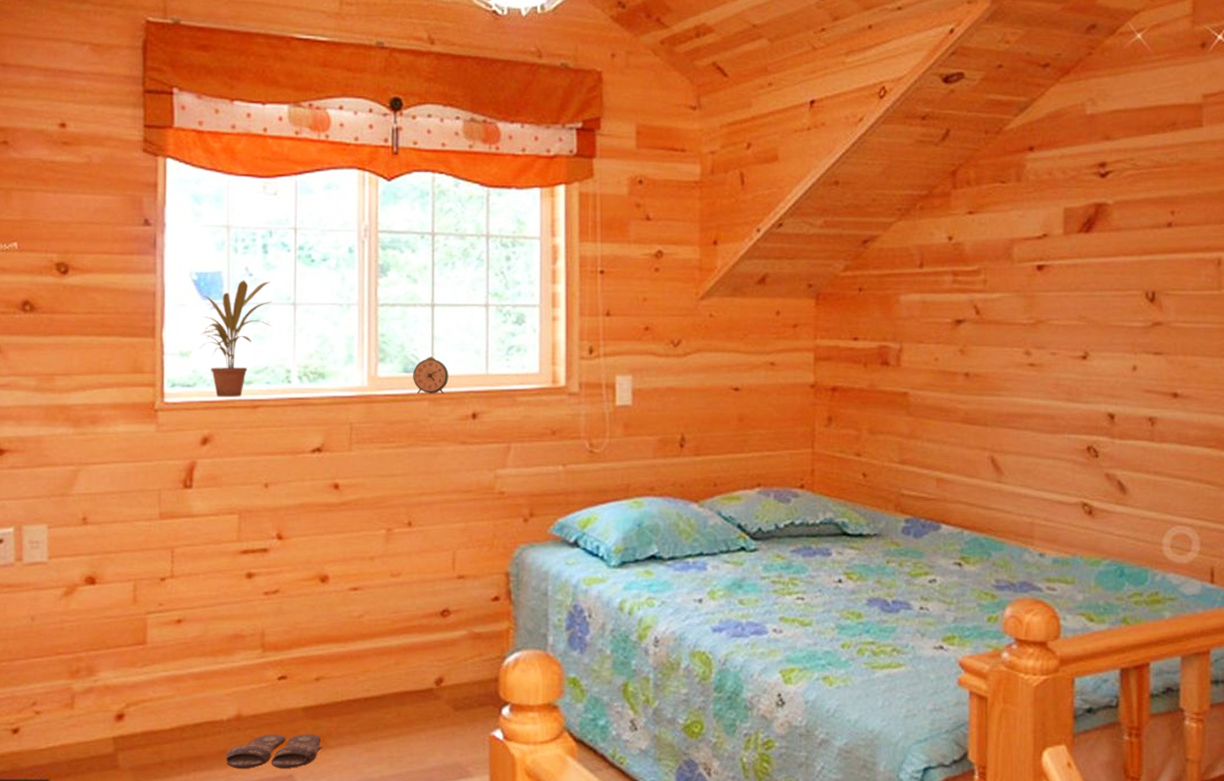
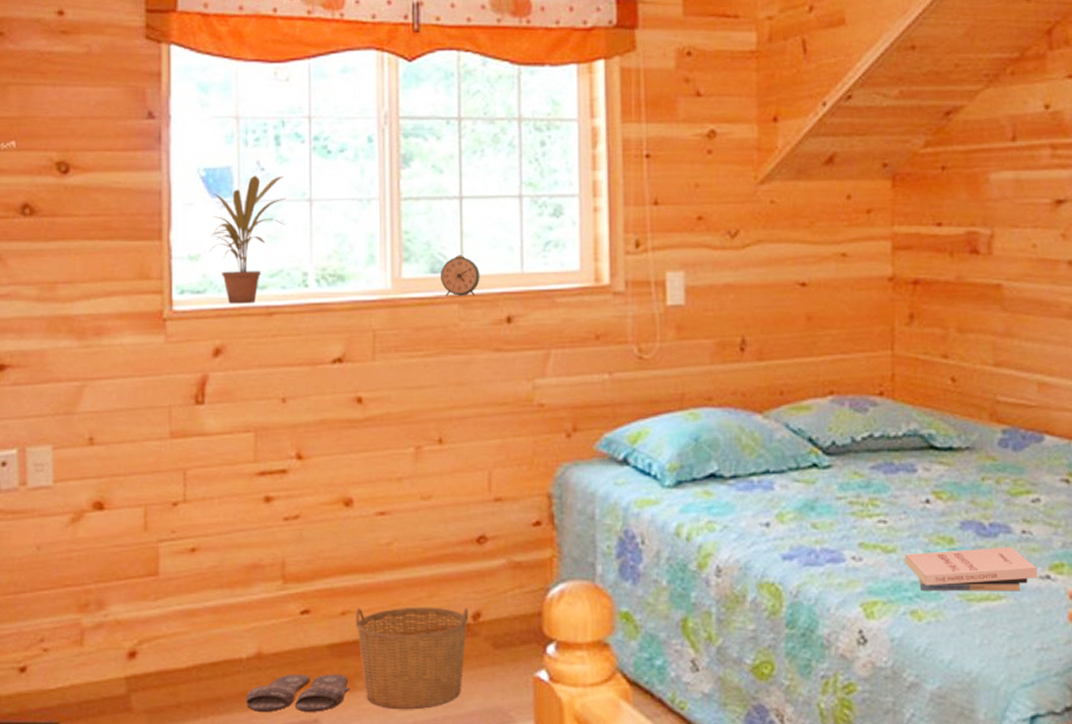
basket: none [328,673,432,765] -> present [355,607,469,709]
books: none [820,621,932,660] -> present [905,547,1037,592]

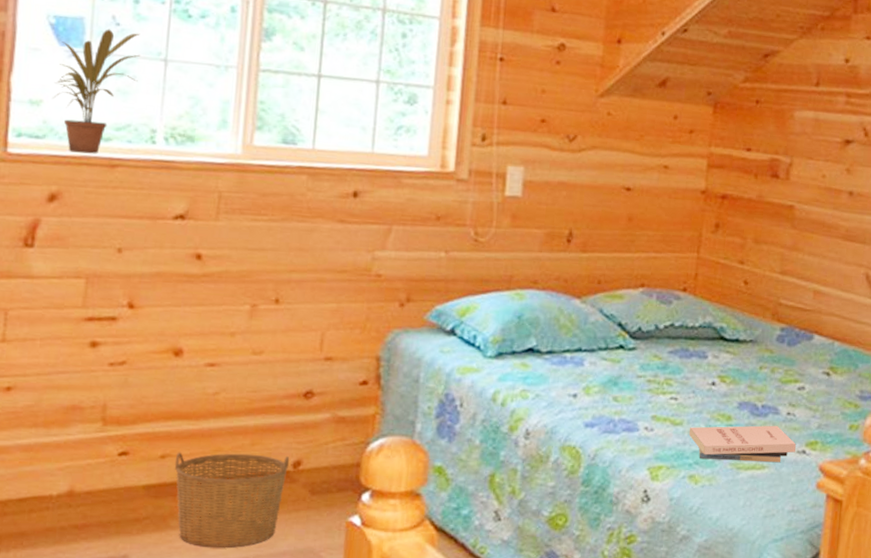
slippers: present [246,674,351,713] -> none [53,512,164,548]
alarm clock: present [441,255,480,297] -> none [292,129,332,169]

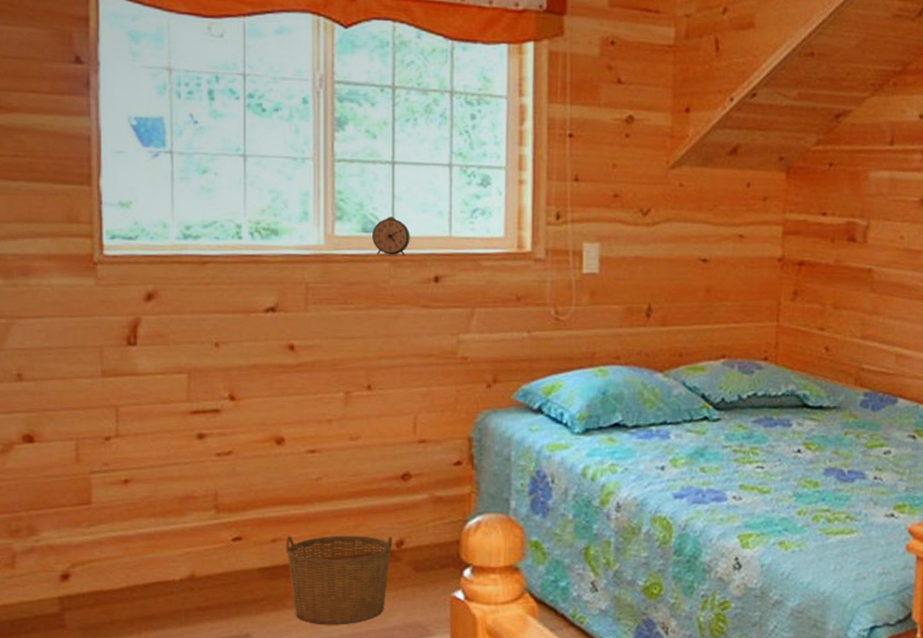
potted plant: present [53,29,140,154] -> none [141,127,220,252]
alarm clock: none [292,129,332,169] -> present [372,217,410,256]
books: present [689,425,796,463] -> none [777,490,884,527]

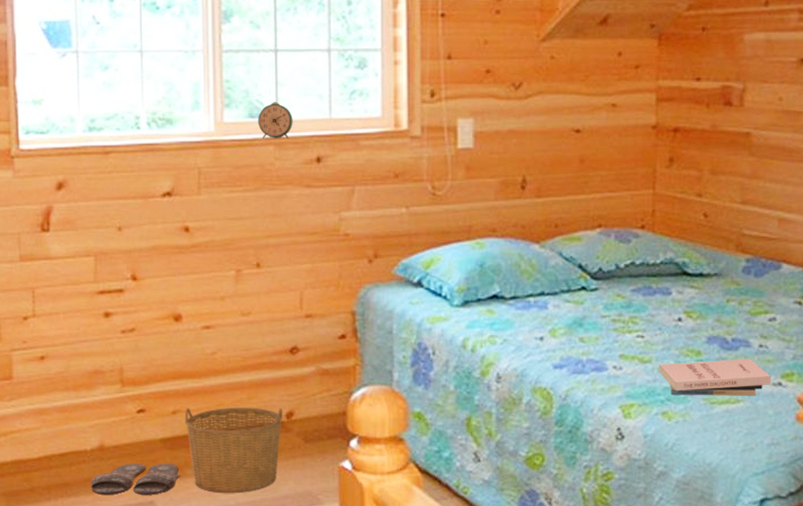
slippers: none [180,594,281,629] -> present [91,464,181,496]
books: none [777,490,884,527] -> present [659,358,771,396]

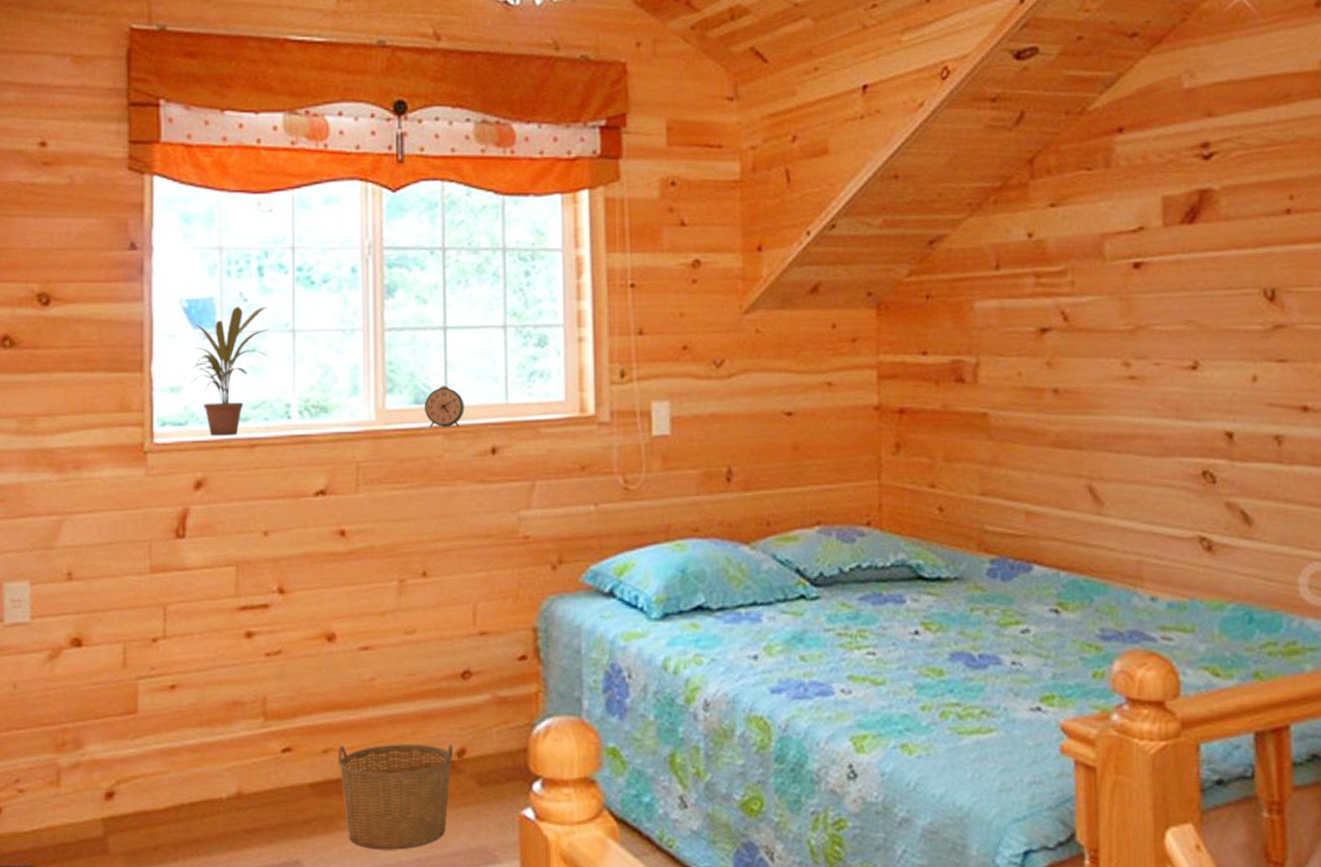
potted plant: none [51,28,120,144] -> present [191,306,269,436]
slippers: present [91,464,181,496] -> none [226,814,333,854]
books: present [659,358,771,396] -> none [895,678,1028,724]

